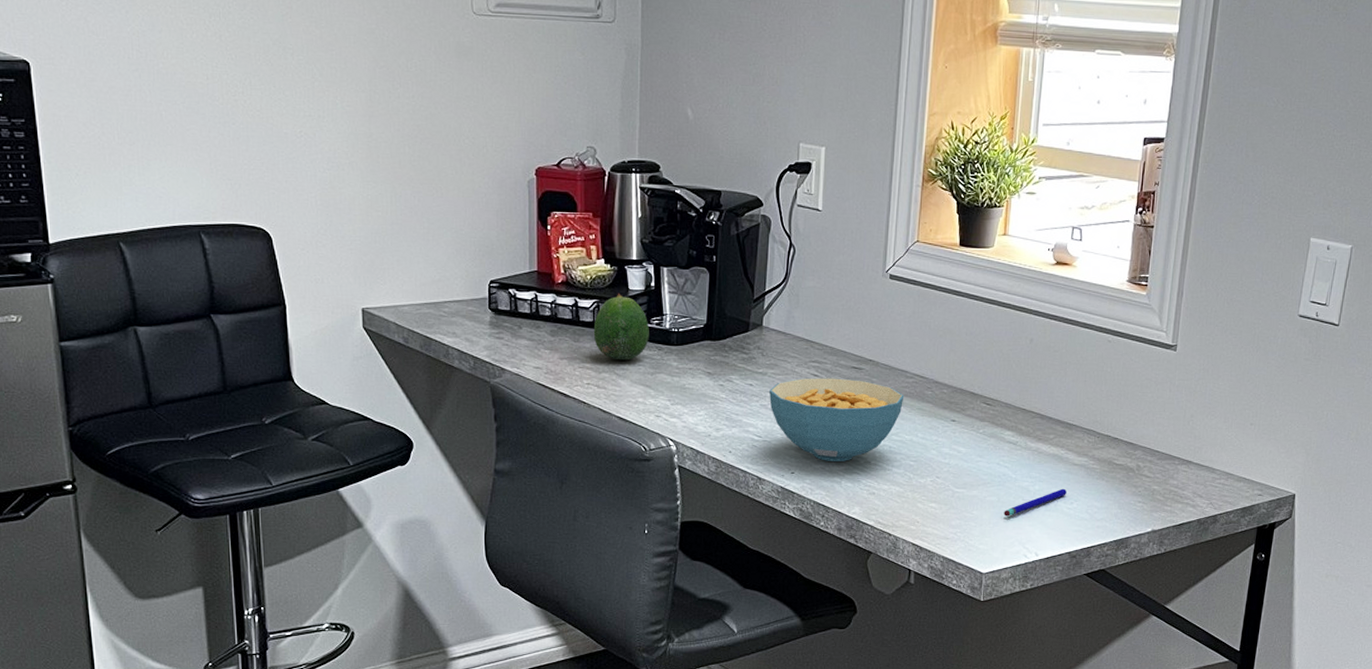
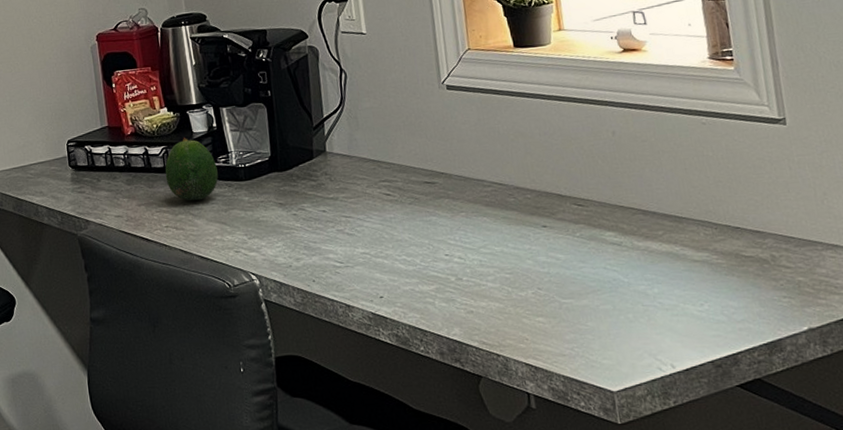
cereal bowl: present [769,378,905,462] -> none [343,194,486,282]
pen: present [1004,488,1068,517] -> none [623,289,694,326]

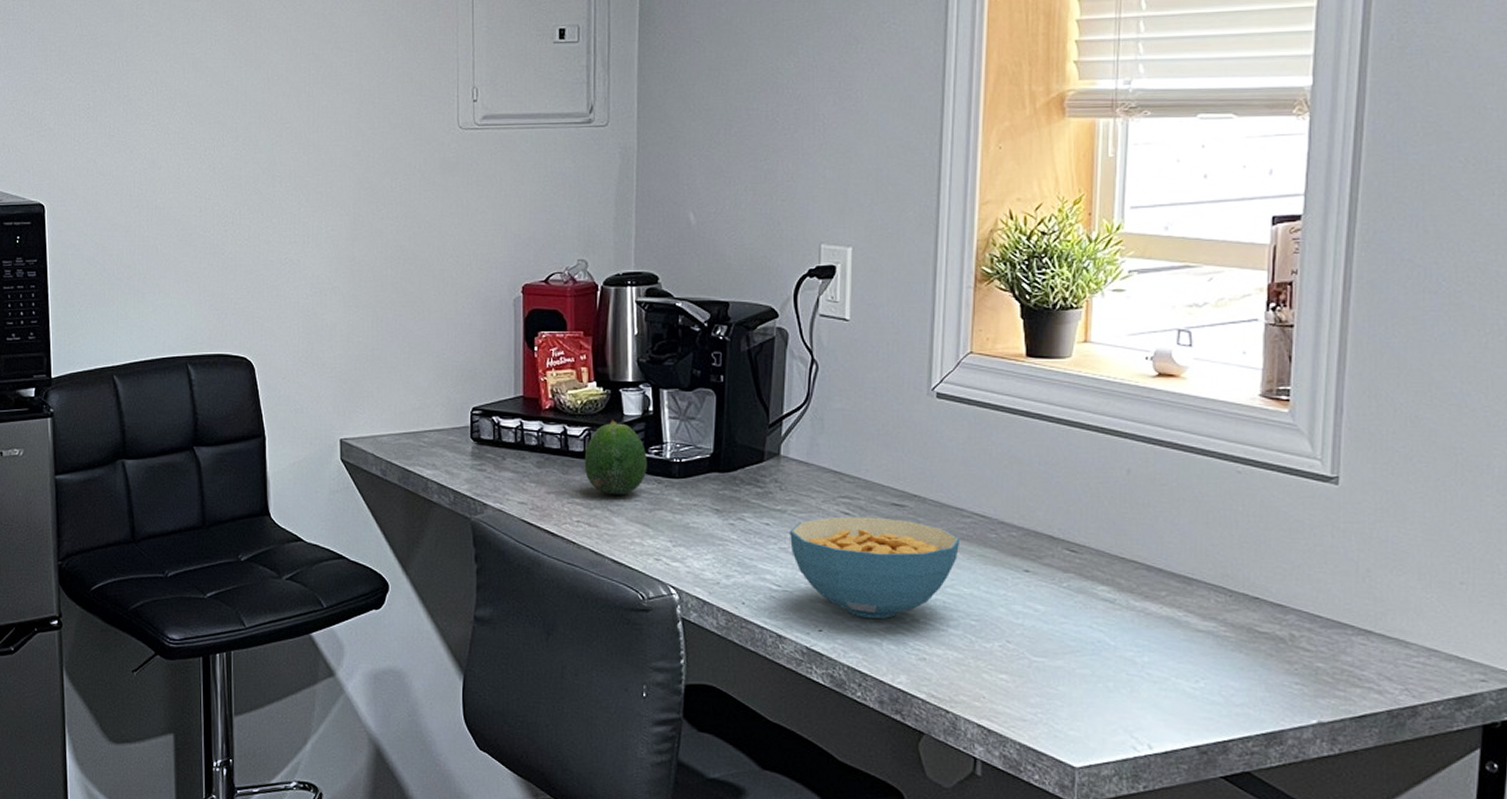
cereal bowl: none [343,194,486,282] -> present [790,516,961,619]

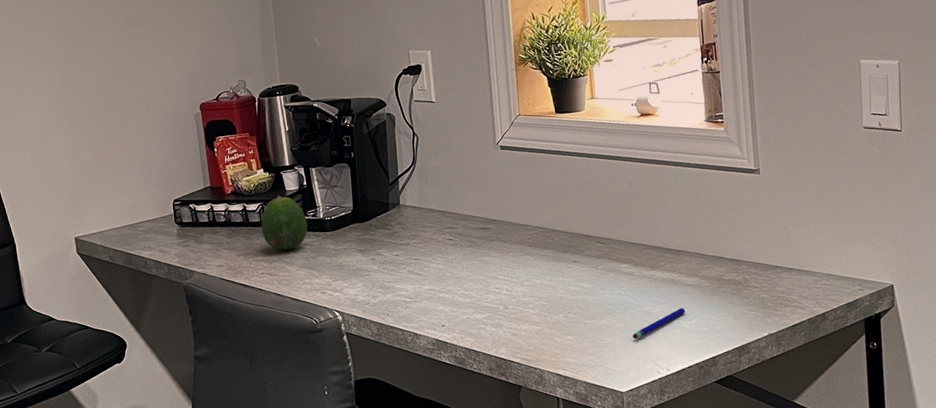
cereal bowl: present [790,516,961,619] -> none [413,238,529,312]
pen: none [1101,661,1190,695] -> present [632,307,686,339]

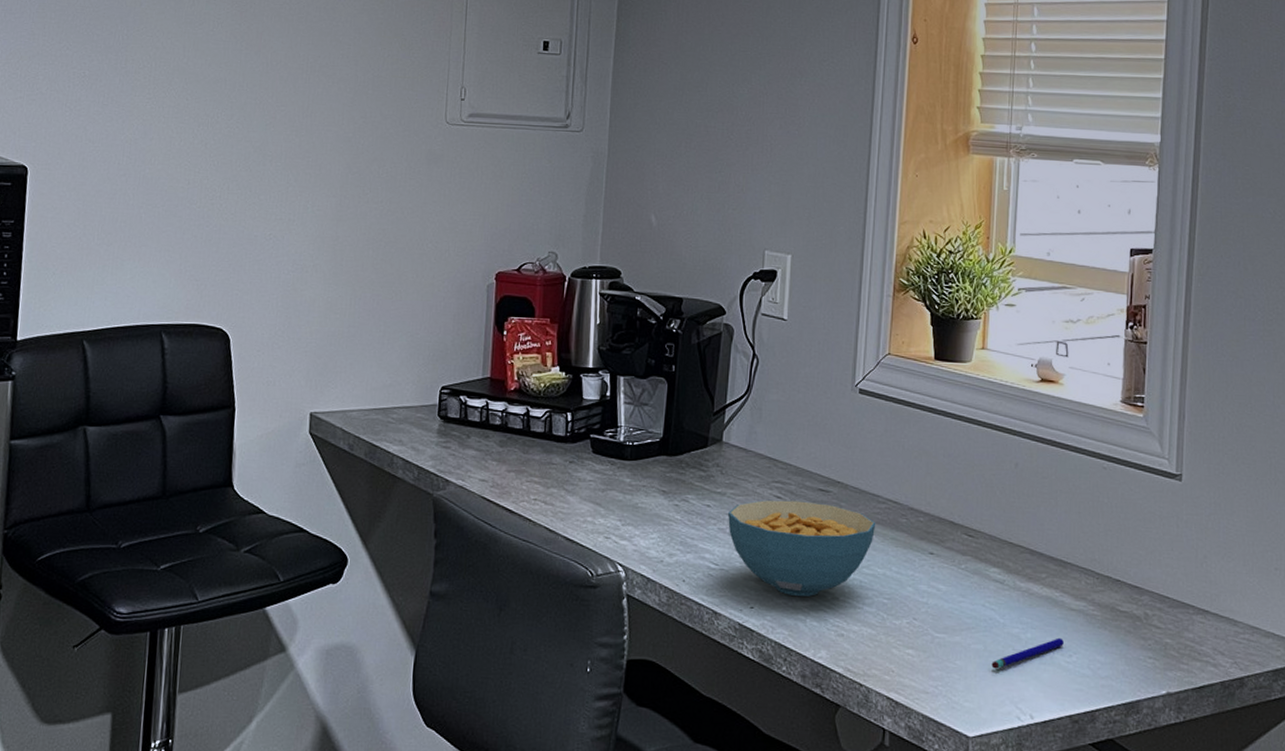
fruit: present [261,194,308,251] -> none [543,402,603,475]
cereal bowl: none [413,238,529,312] -> present [728,500,876,597]

